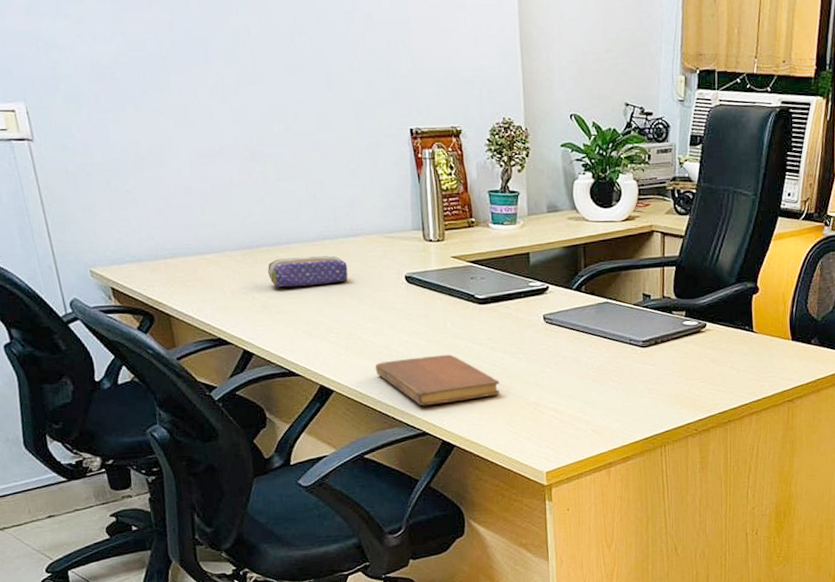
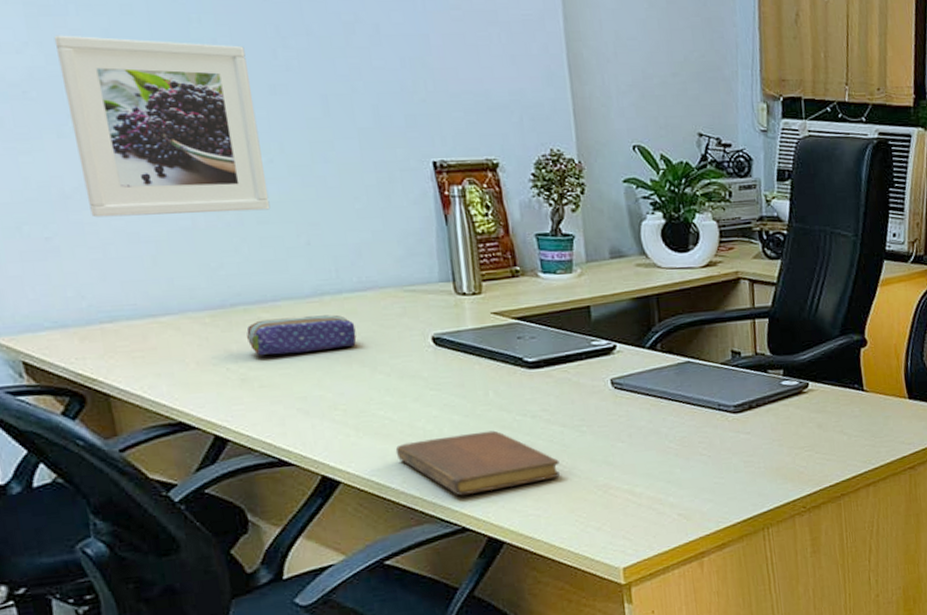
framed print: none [133,26,287,175] -> present [53,35,271,218]

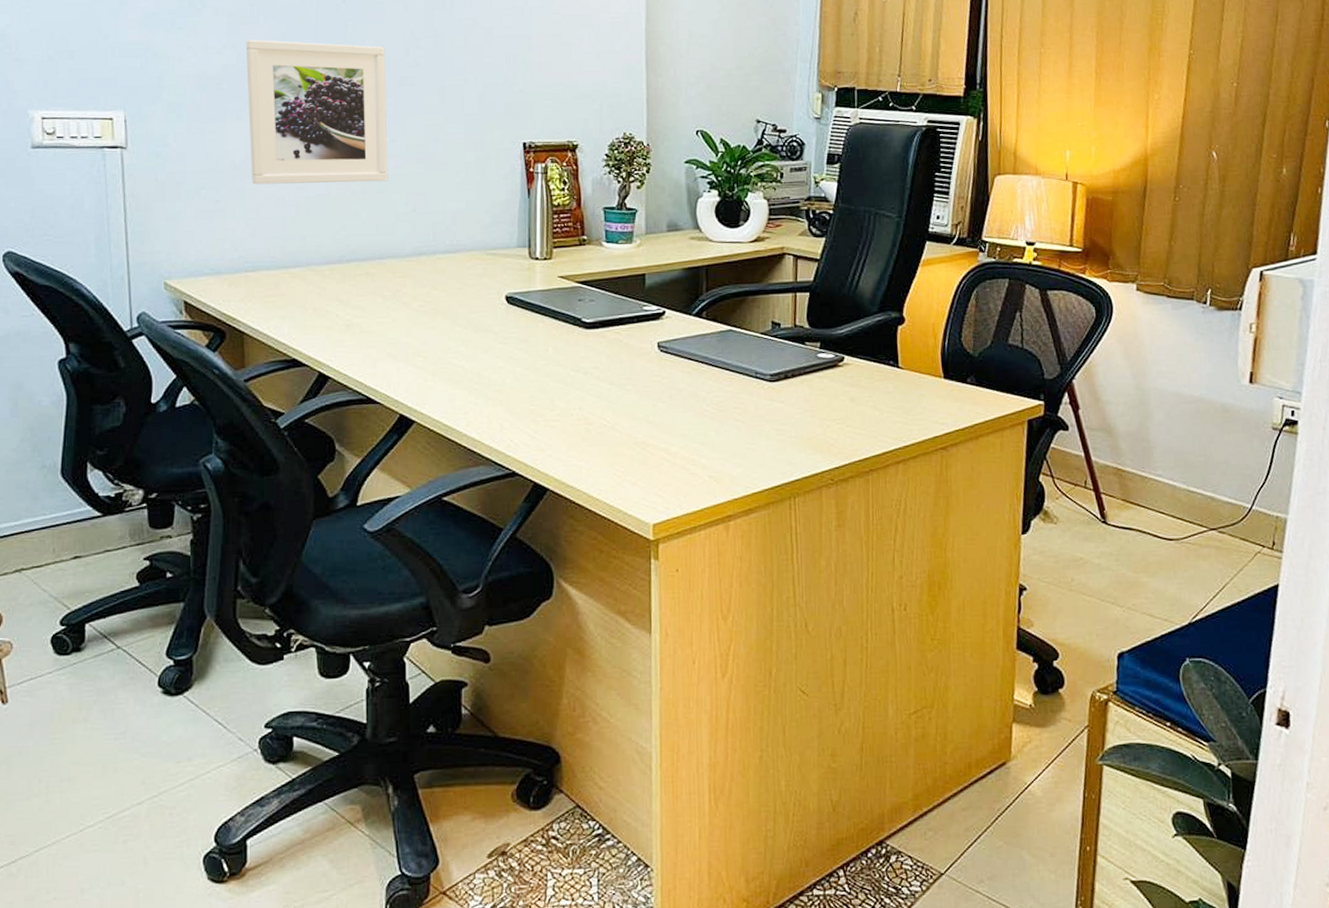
pencil case: present [247,314,357,355] -> none [356,272,443,305]
notebook: present [395,430,561,496] -> none [463,384,604,442]

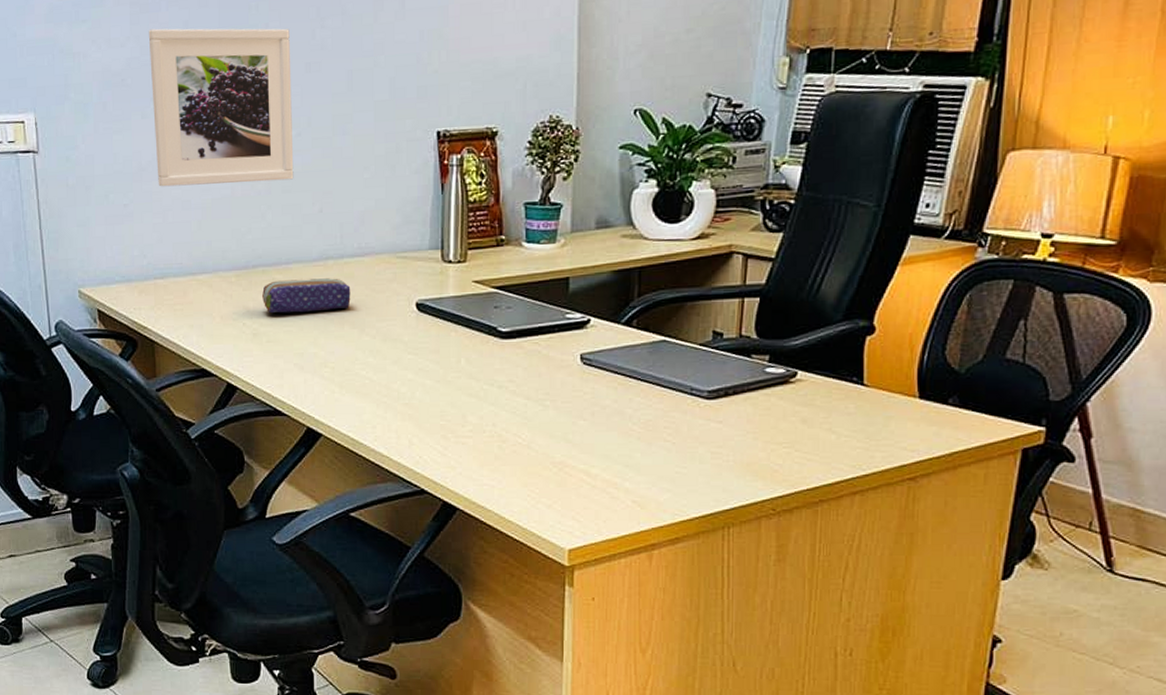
pencil case: none [356,272,443,305] -> present [262,278,351,313]

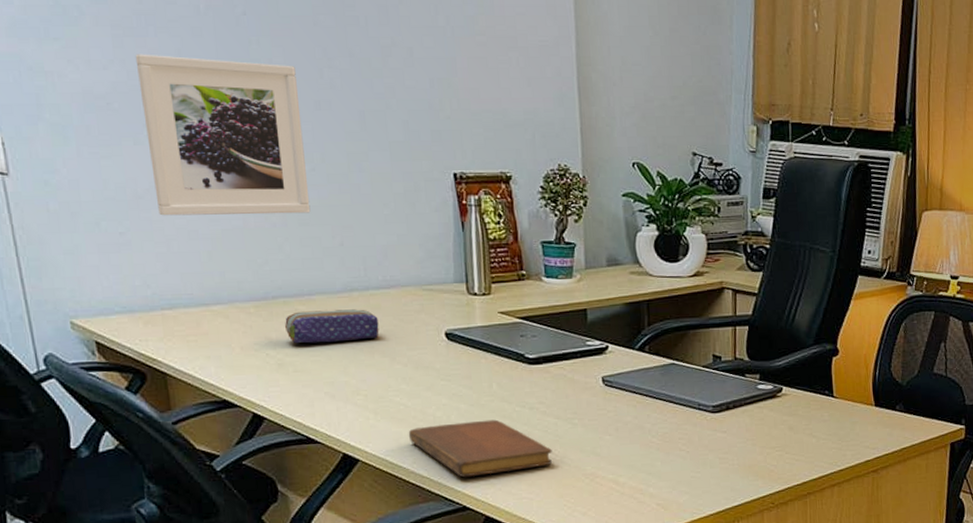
notebook: none [371,398,519,459] -> present [408,419,553,478]

